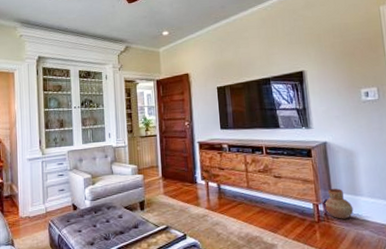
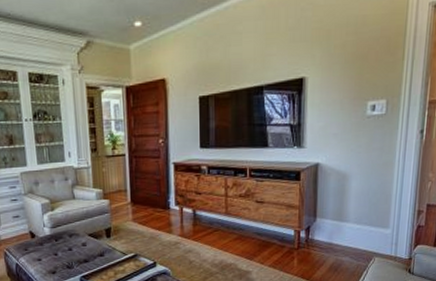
vase: present [324,188,354,219] -> none [307,213,337,246]

